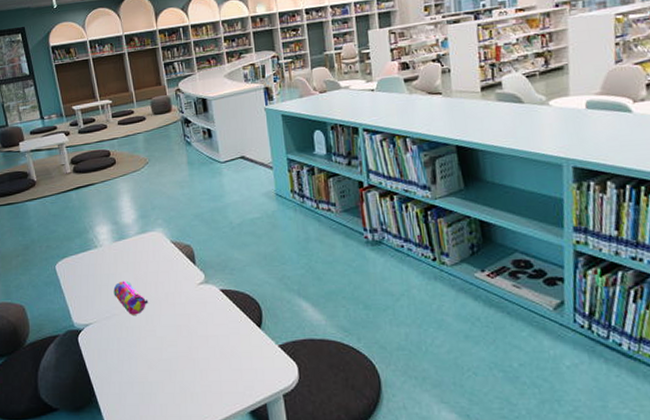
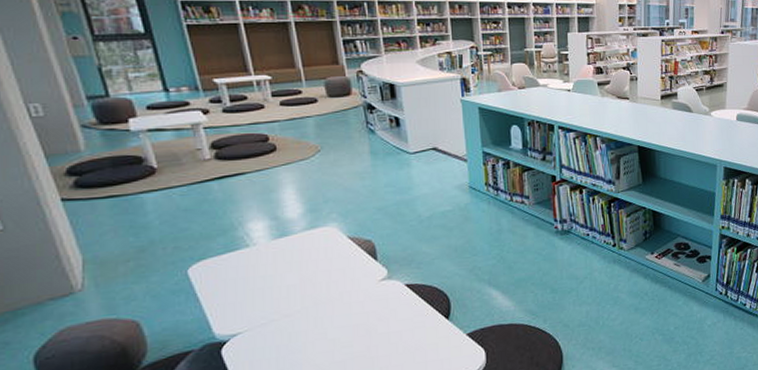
pencil case: present [113,280,149,315] -> none [271,282,318,319]

